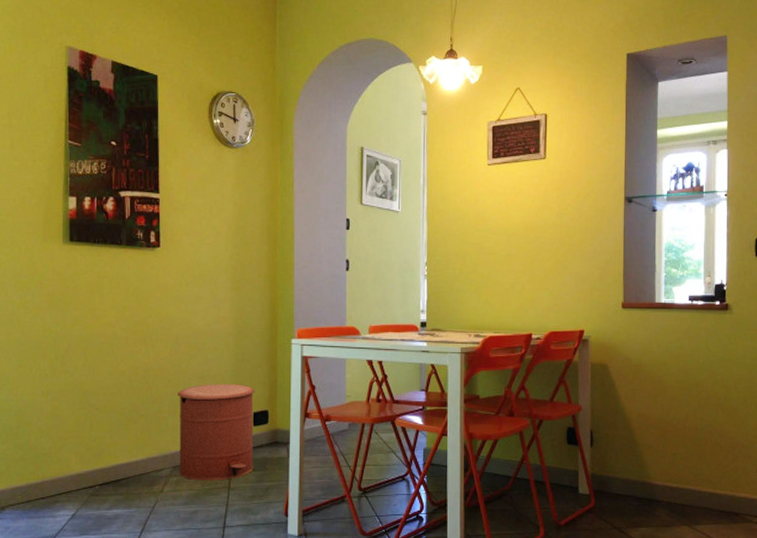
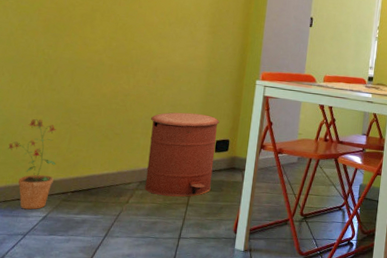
potted plant: none [25,407,79,509] -> present [8,119,57,210]

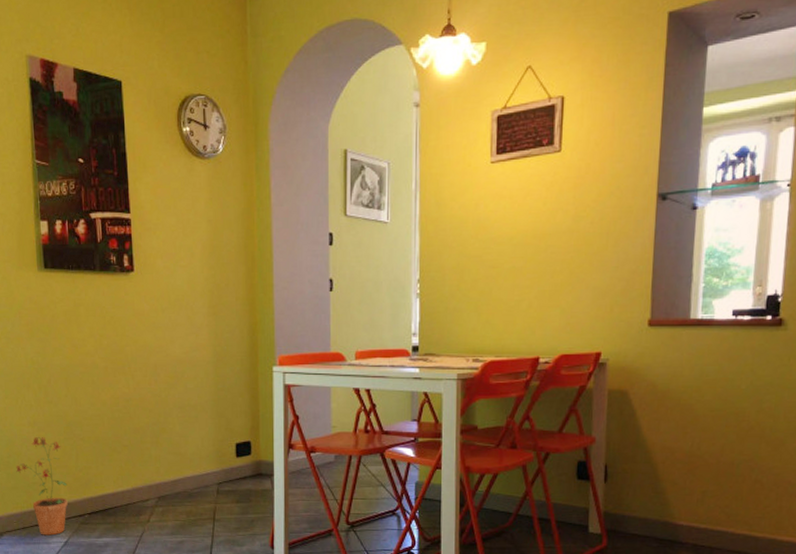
trash can: present [145,112,220,197] -> none [159,414,237,512]

